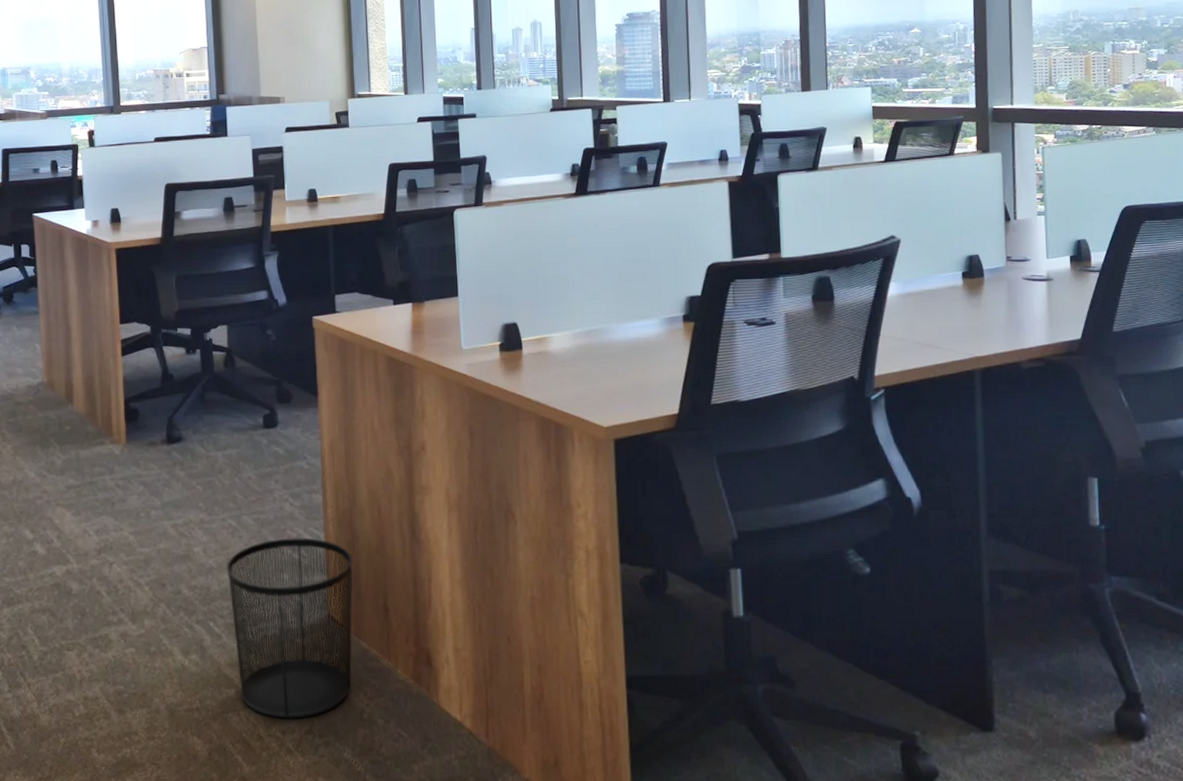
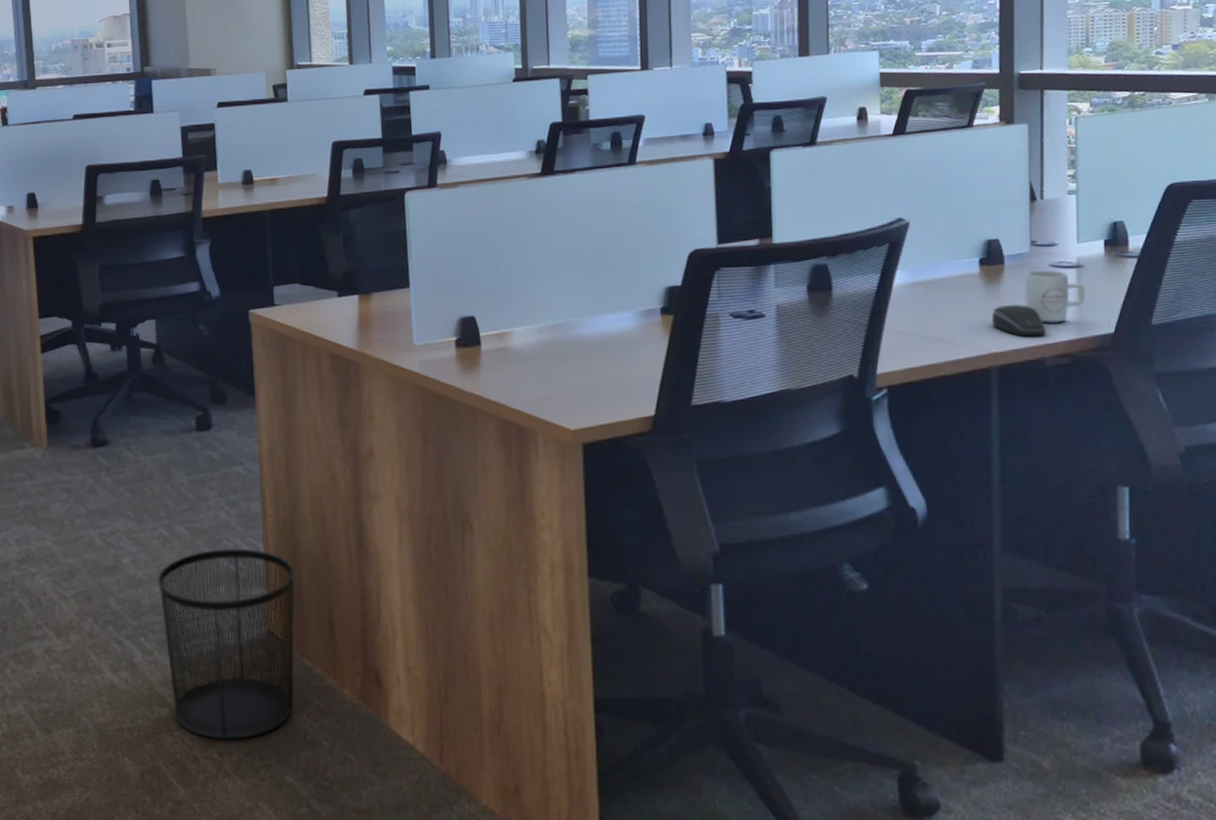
computer mouse: none [974,313,1022,342] -> present [992,304,1047,337]
mug: none [1001,282,1055,331] -> present [1024,270,1085,324]

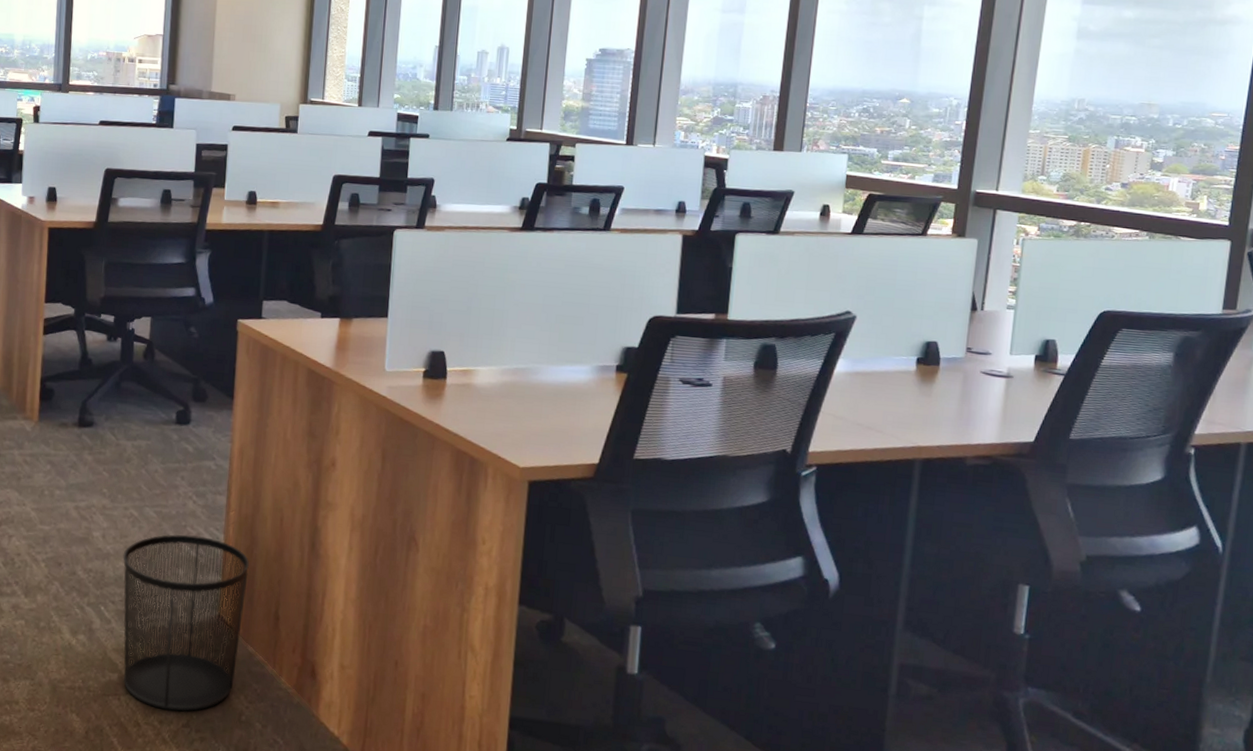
computer mouse: present [992,304,1047,337] -> none [921,403,971,437]
mug: present [1024,270,1085,324] -> none [953,374,1012,427]

